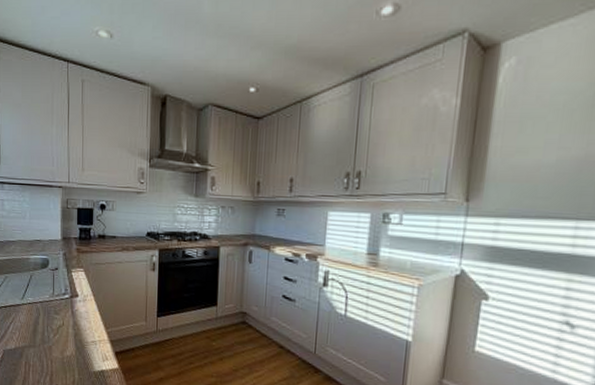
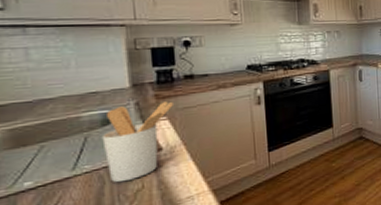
utensil holder: none [40,254,90,317] -> present [101,101,175,183]

